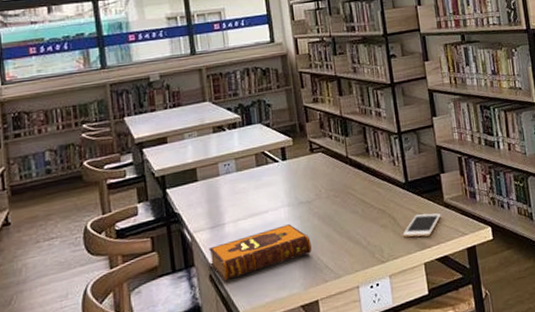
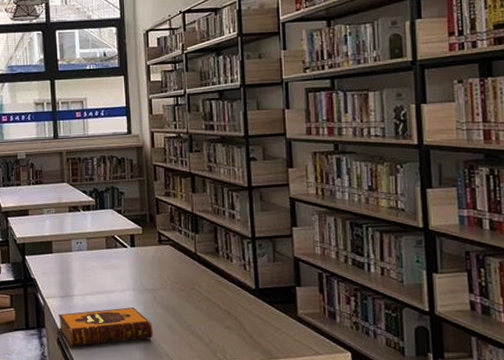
cell phone: present [403,213,441,238] -> none [248,323,293,347]

